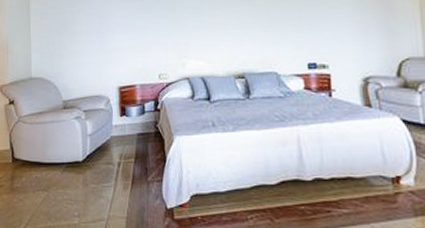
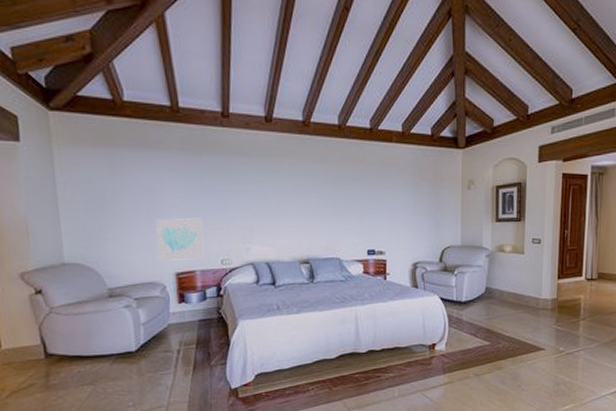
wall art: none [103,35,144,75] -> present [156,218,205,261]

